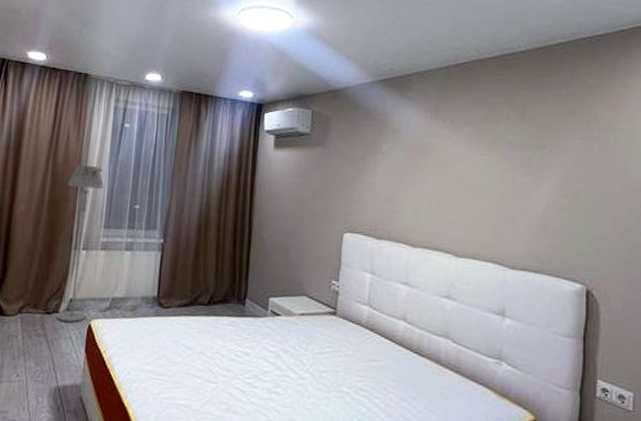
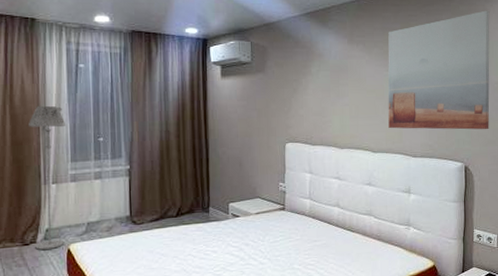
wall art: none [479,86,631,243] -> present [388,10,490,130]

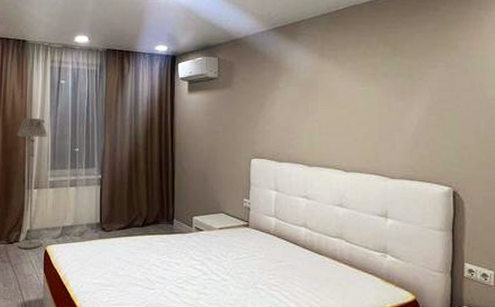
wall art: present [388,10,490,130] -> none [362,19,485,151]

